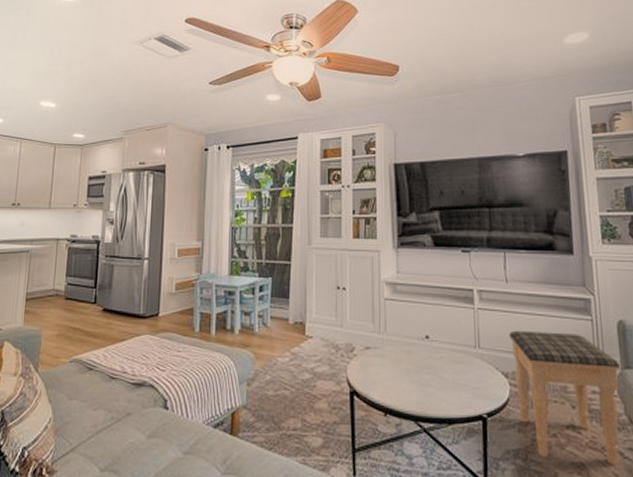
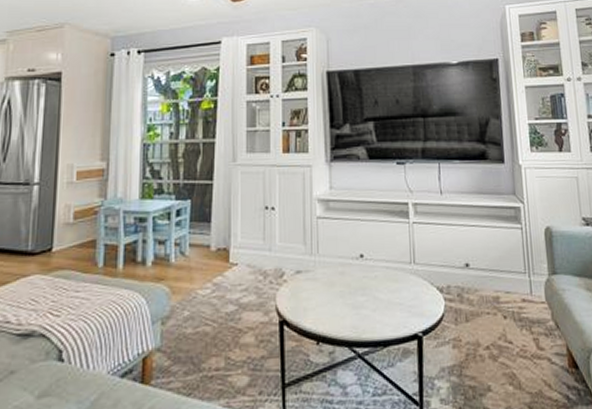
footstool: present [509,330,621,465] -> none [444,242,549,372]

